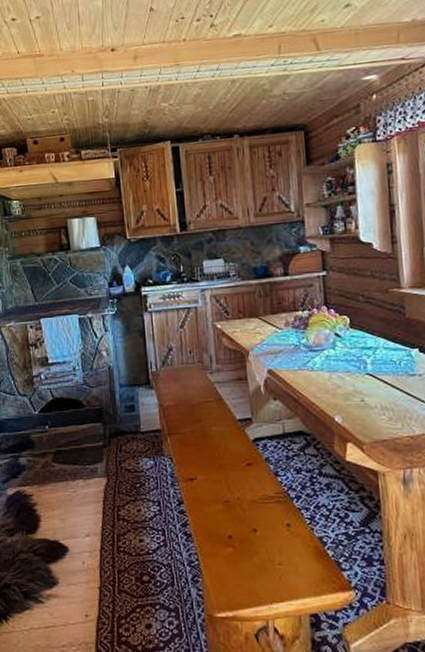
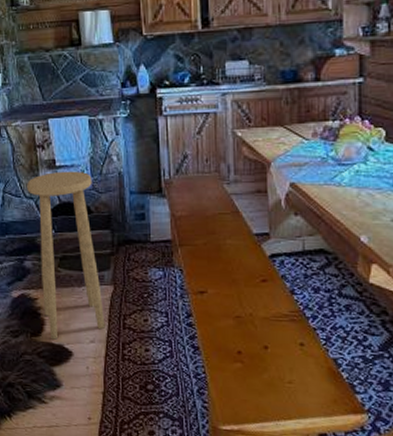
stool: none [21,367,100,536] -> present [27,171,106,340]

